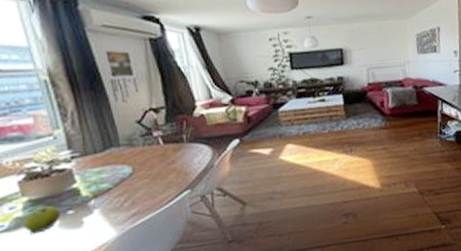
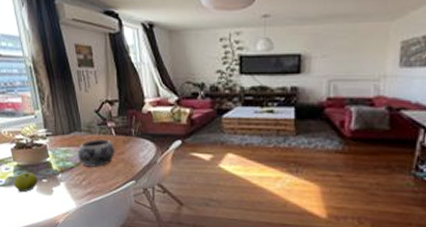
decorative bowl: none [115,150,166,186] -> present [77,138,116,168]

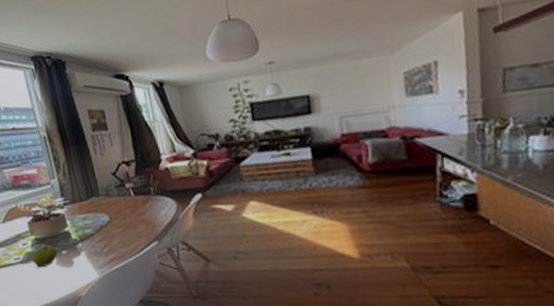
decorative bowl: present [77,138,116,168] -> none [96,200,136,233]

